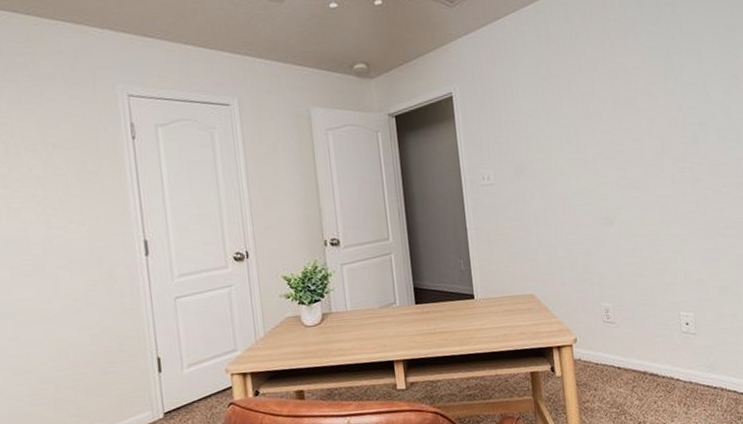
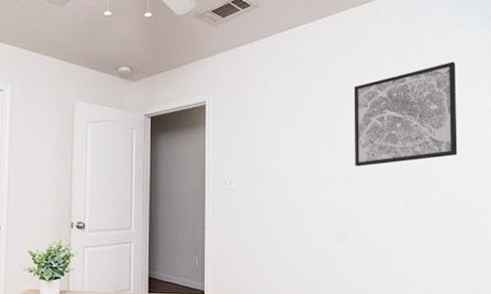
wall art: none [607,20,721,145] -> present [353,62,458,167]

